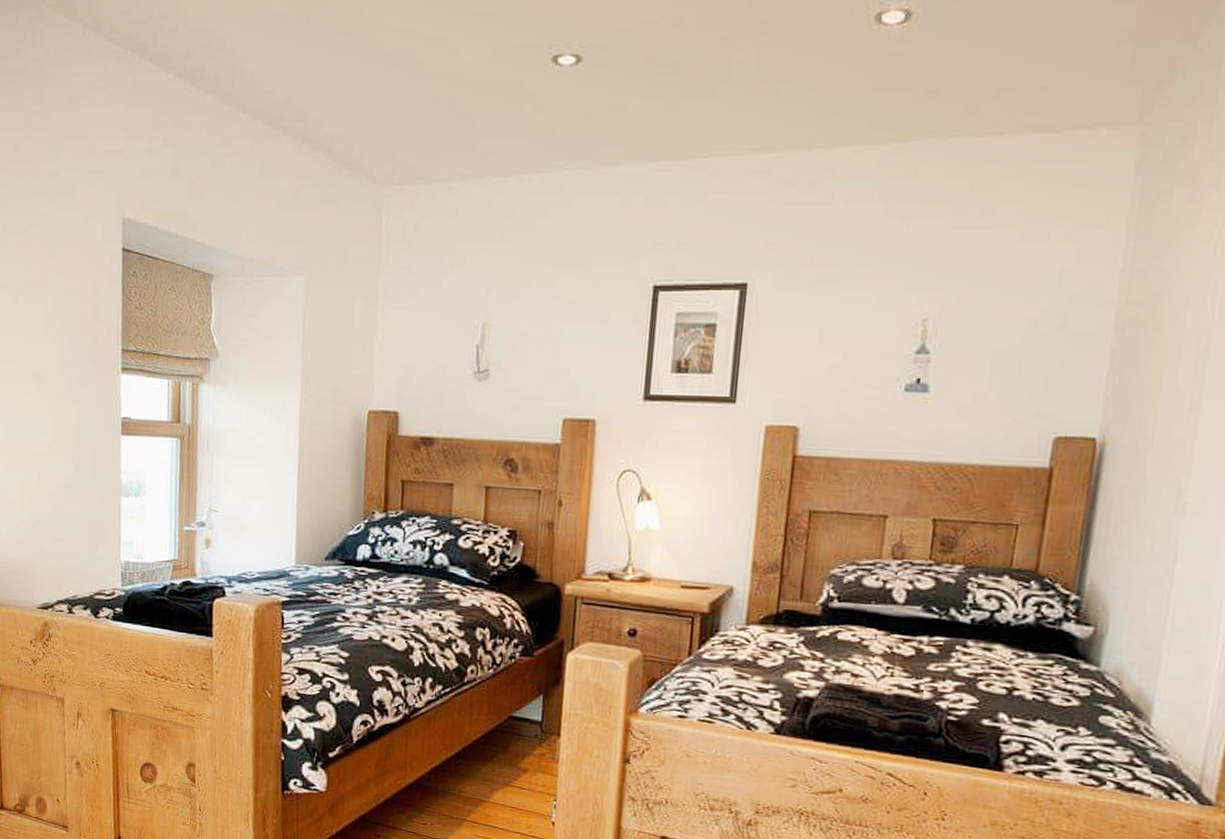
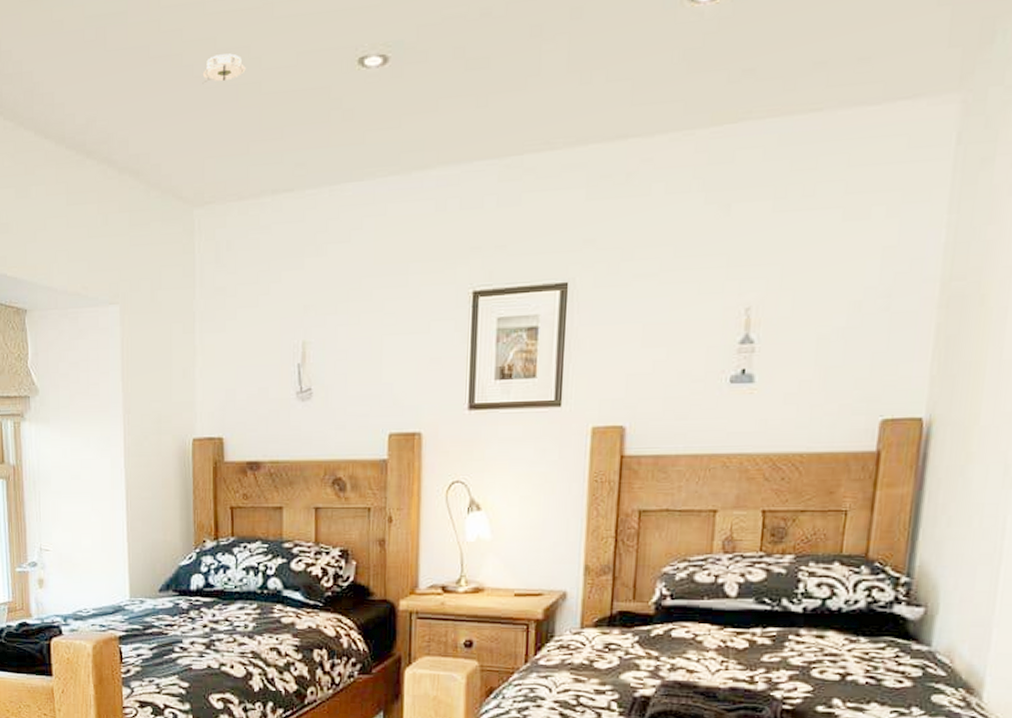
smoke detector: none [399,44,443,71] -> present [202,53,246,84]

